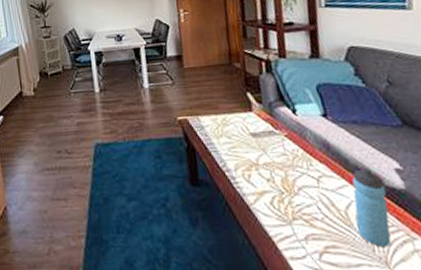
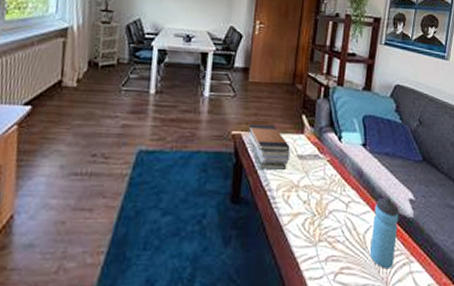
book stack: none [192,106,243,151] -> present [248,124,291,170]

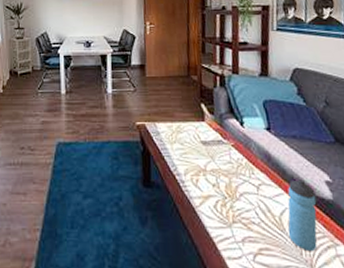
book stack: present [248,124,291,170] -> none [150,115,194,155]

